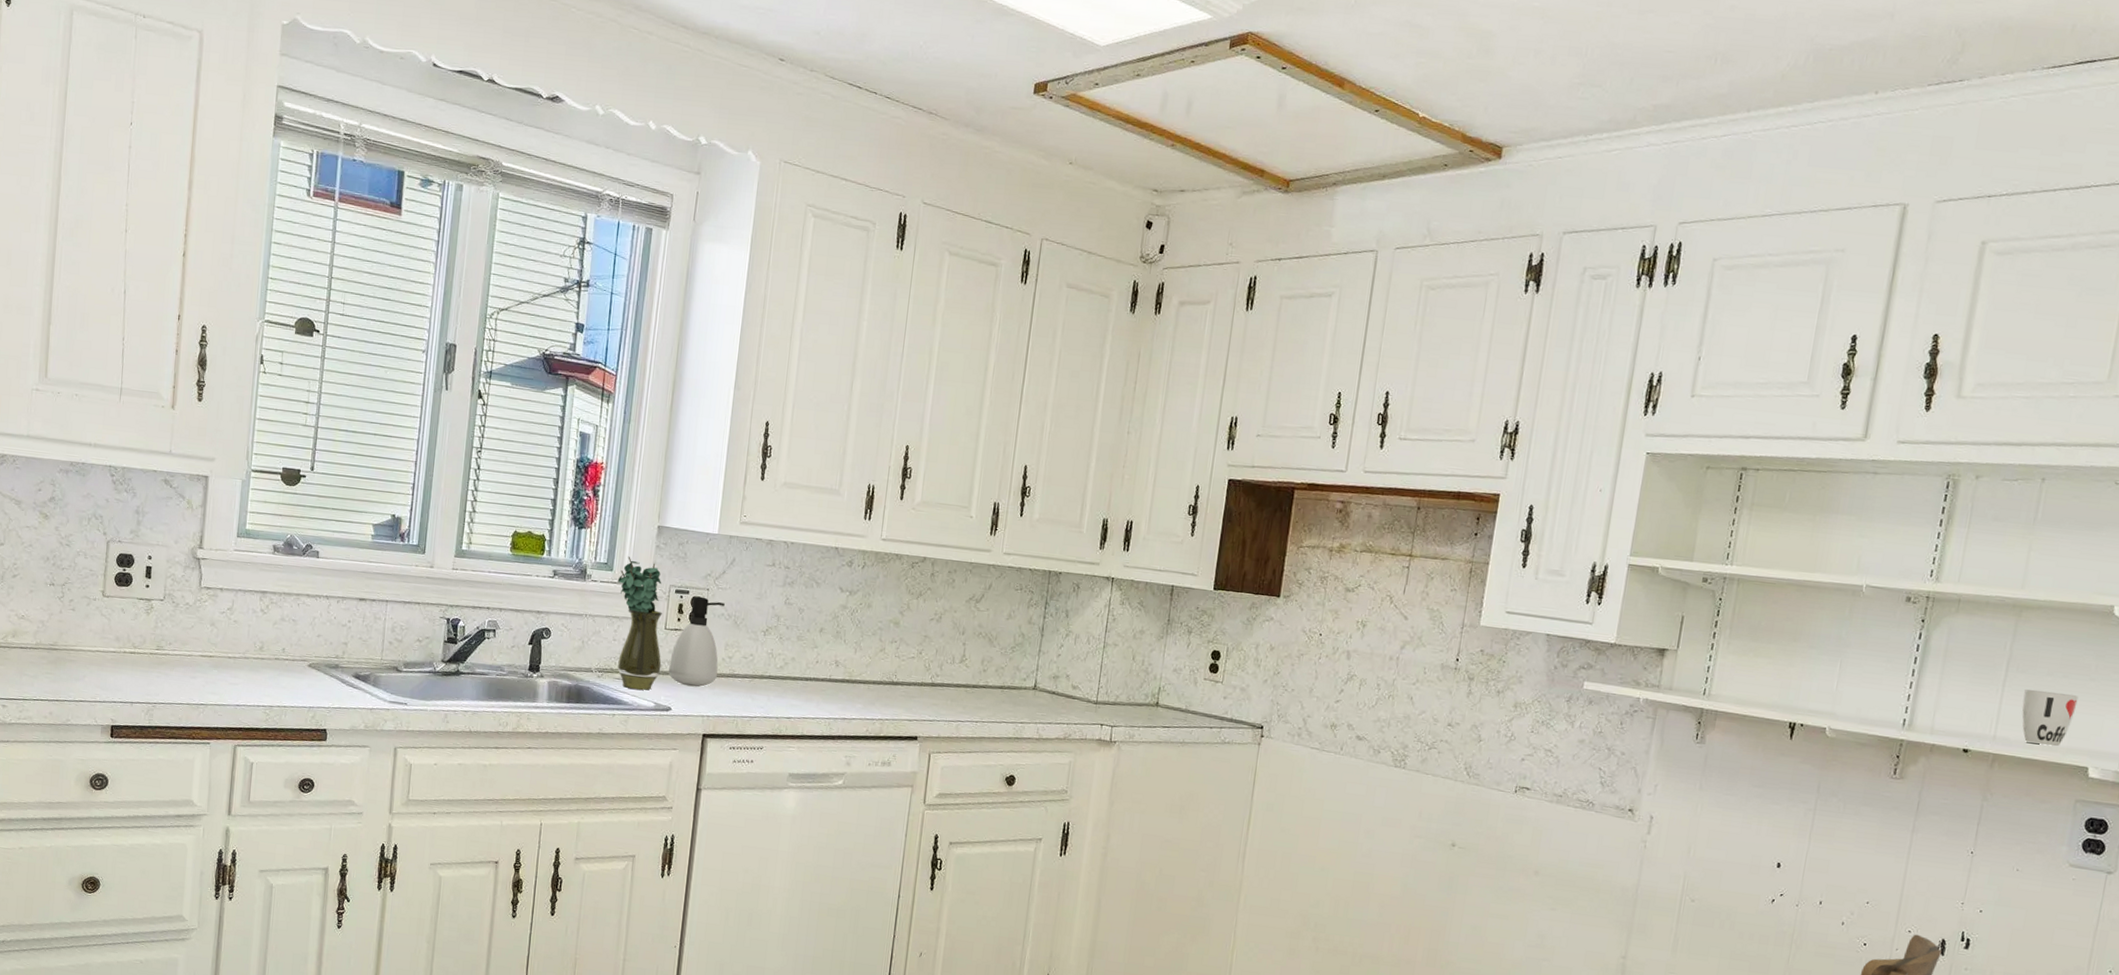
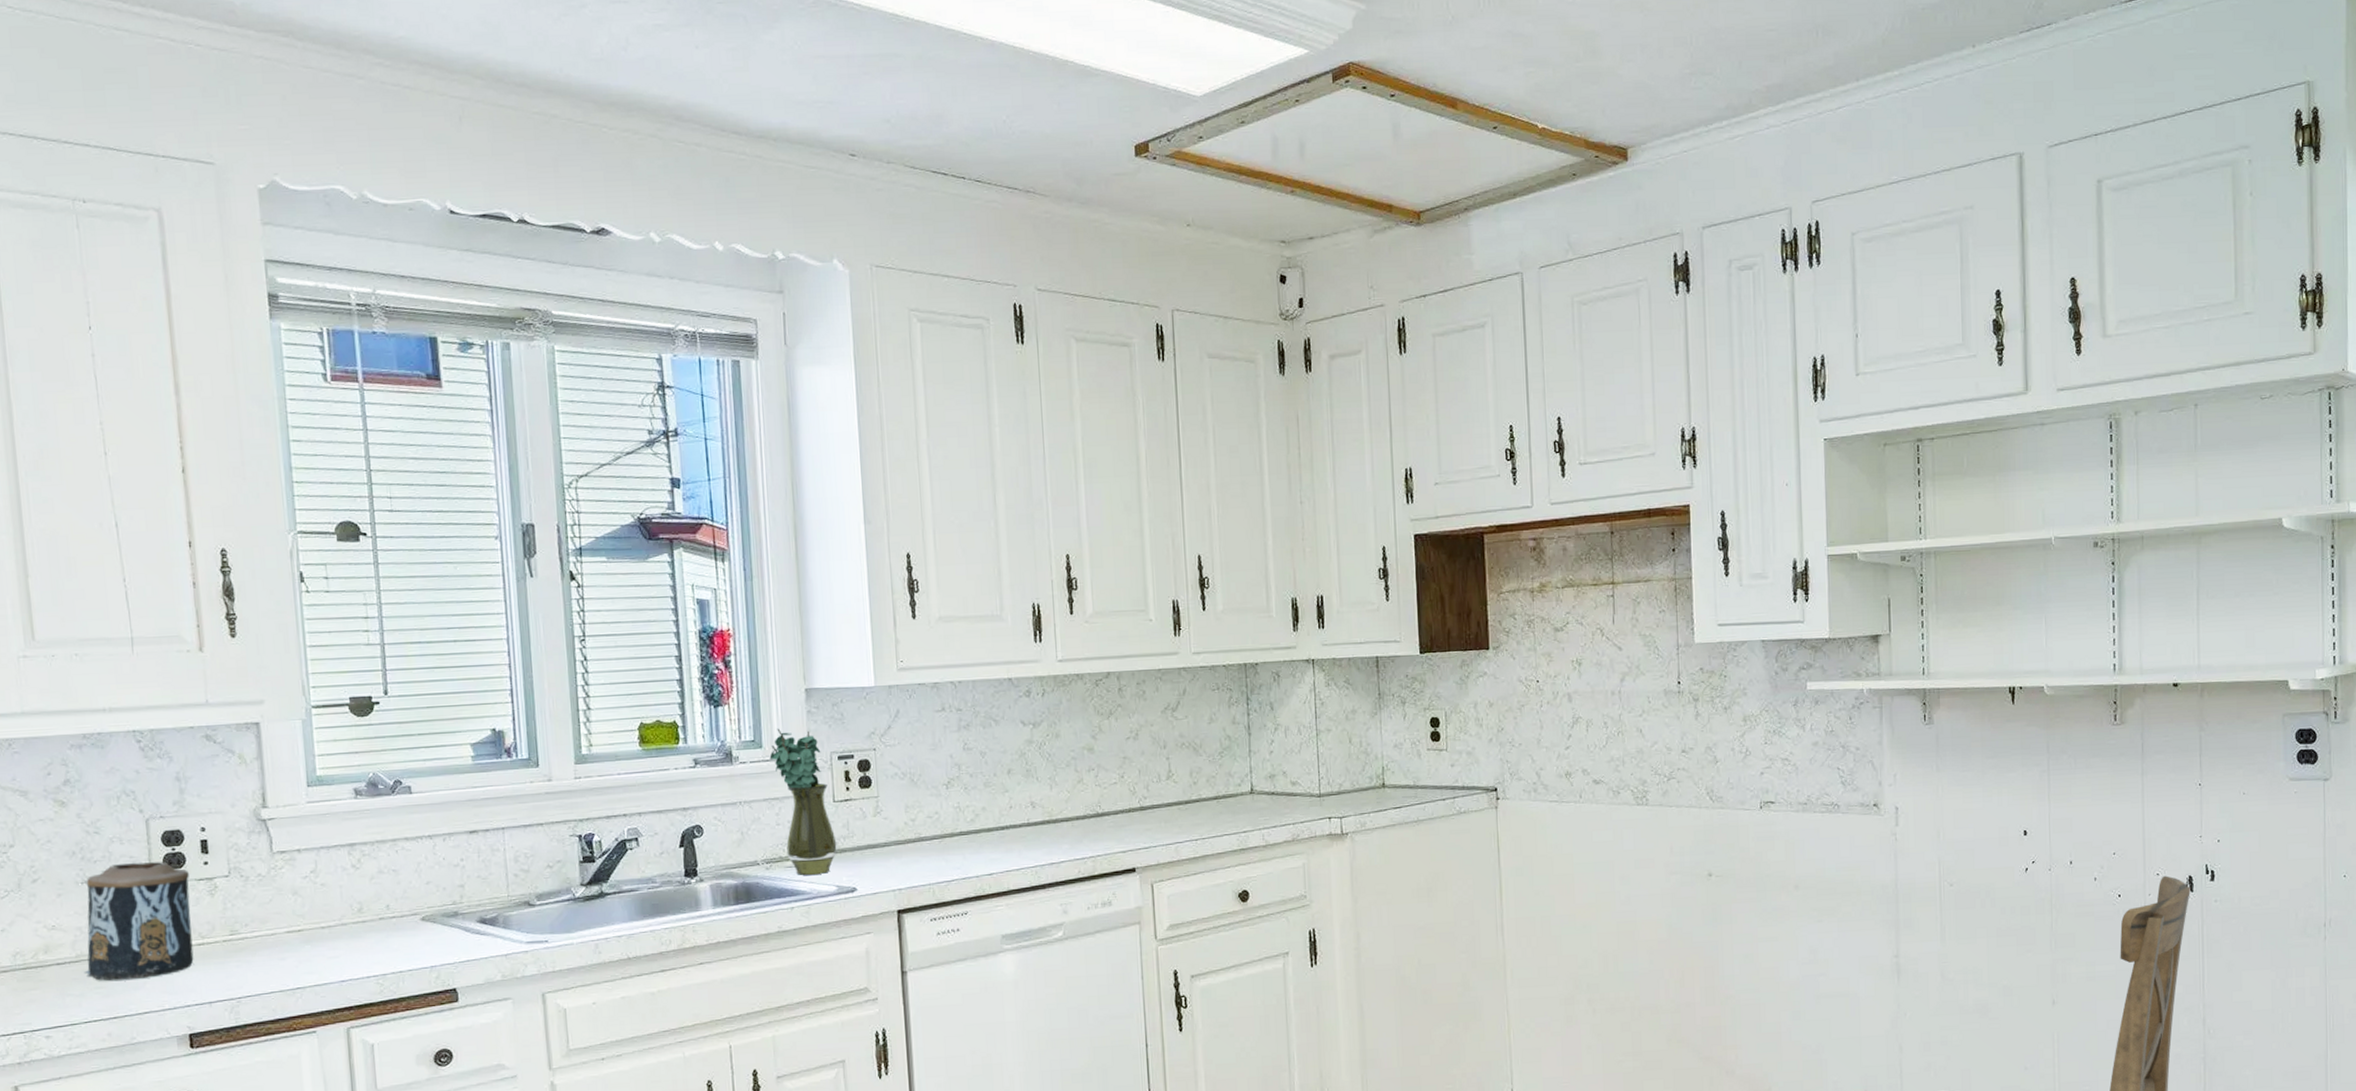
canister: none [39,574,133,674] -> present [83,861,194,982]
soap dispenser: present [668,596,725,687] -> none [845,758,902,861]
cup: present [2021,688,2079,747] -> none [2216,611,2267,666]

